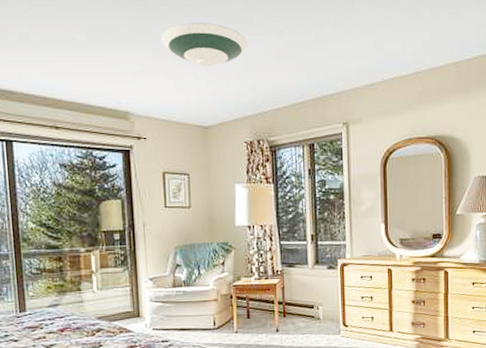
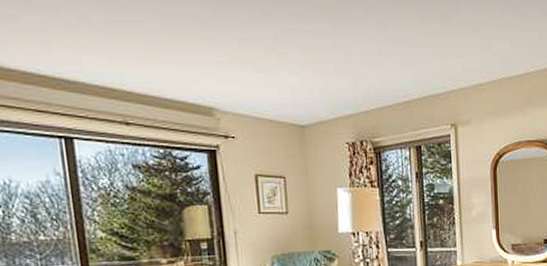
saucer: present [161,22,249,68] -> none [248,10,348,61]

